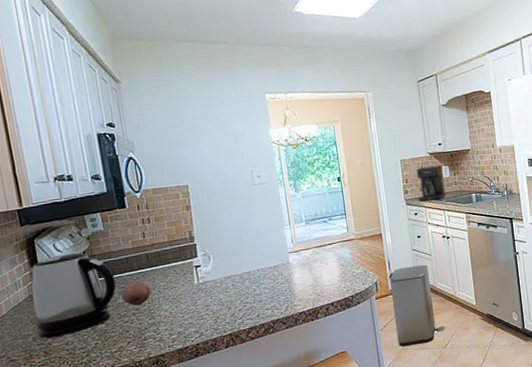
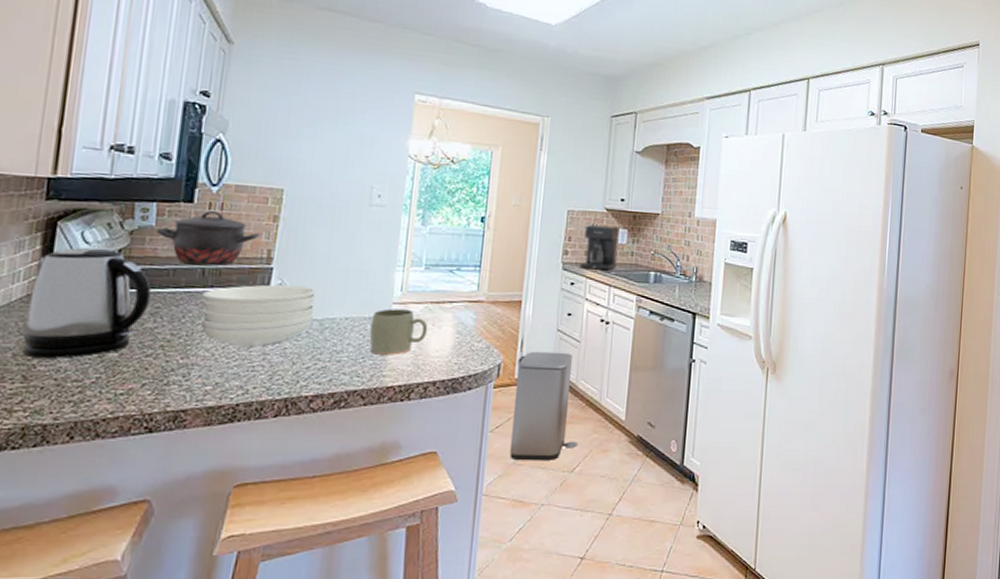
cooking pot: none [105,211,181,253] -> present [156,211,261,266]
fruit: present [121,281,151,306] -> none [152,303,196,336]
bowl: none [151,252,235,305] -> present [200,284,316,348]
mug: none [276,255,319,292] -> present [369,308,428,355]

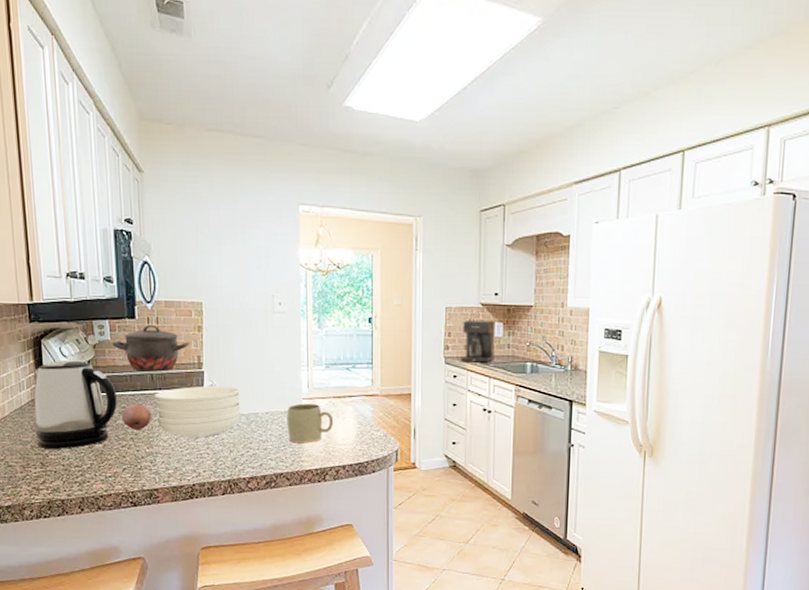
fruit: none [152,303,196,336] -> present [121,404,152,430]
pedal bin: present [510,351,578,460] -> none [412,438,470,533]

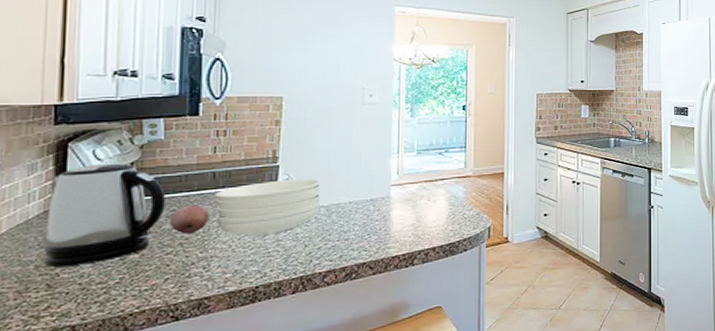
cooking pot: present [112,325,191,372] -> none [165,122,265,170]
mug: present [286,403,334,444] -> none [372,189,424,231]
coffee maker: present [460,319,495,363] -> none [550,103,582,141]

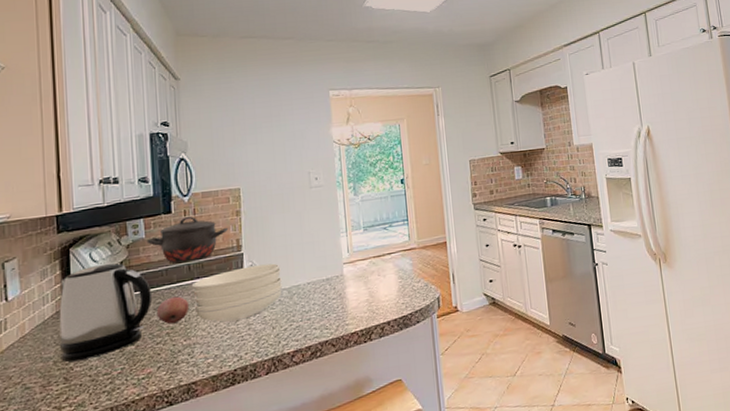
cooking pot: none [165,122,265,170] -> present [146,216,229,264]

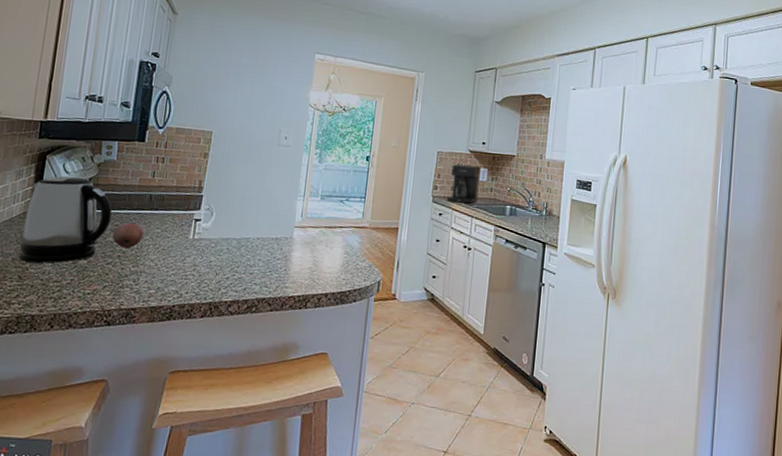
cooking pot: present [146,216,229,264] -> none [117,149,195,193]
bowl: present [191,263,283,323] -> none [148,209,235,260]
coffee maker: none [486,165,518,206] -> present [446,164,481,204]

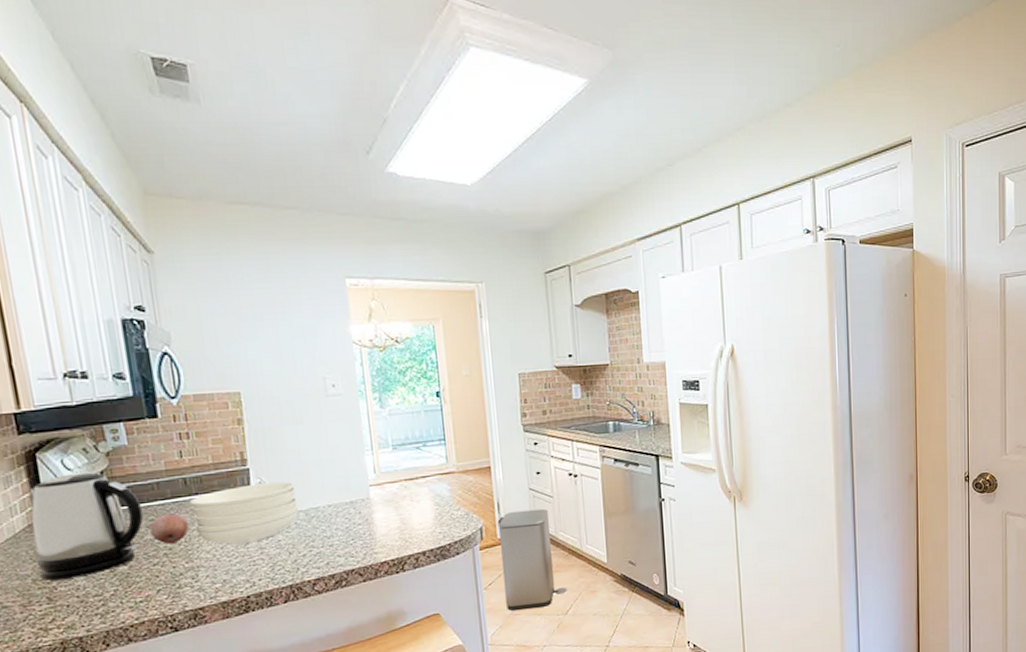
bowl: none [148,209,235,260] -> present [189,481,299,546]
pedal bin: none [386,271,443,365] -> present [497,508,567,611]
coffee maker: present [446,164,481,204] -> none [539,382,575,428]

